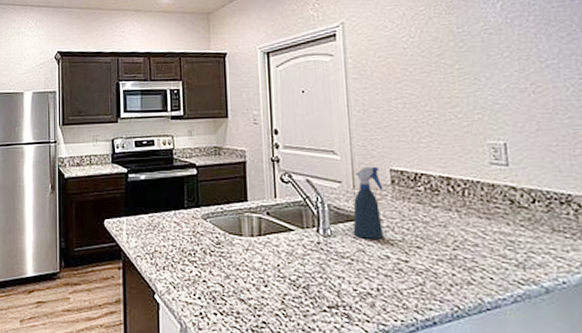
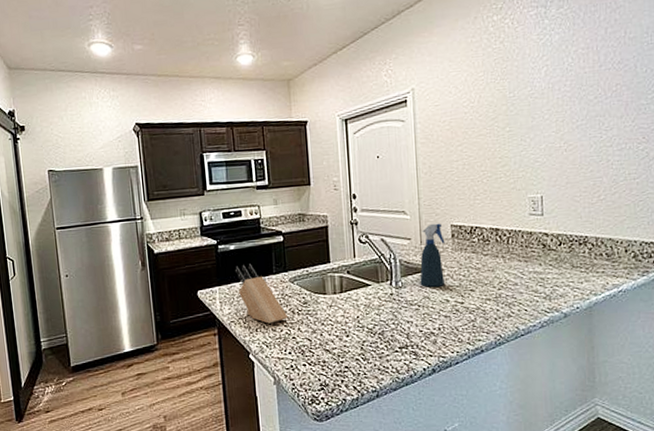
knife block: none [145,195,199,263] -> present [235,263,289,324]

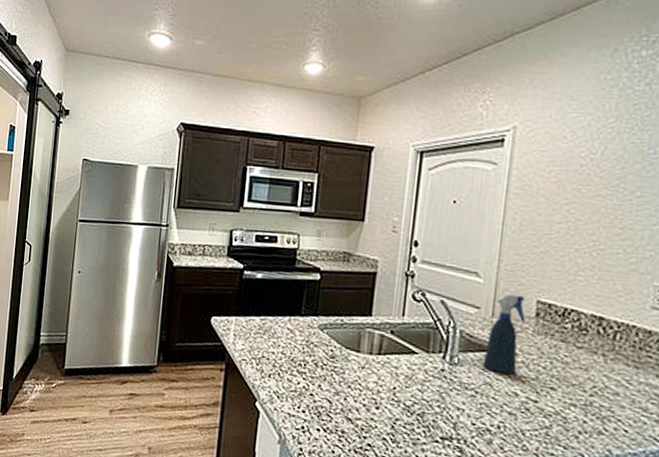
knife block: present [235,263,289,324] -> none [257,297,310,373]

